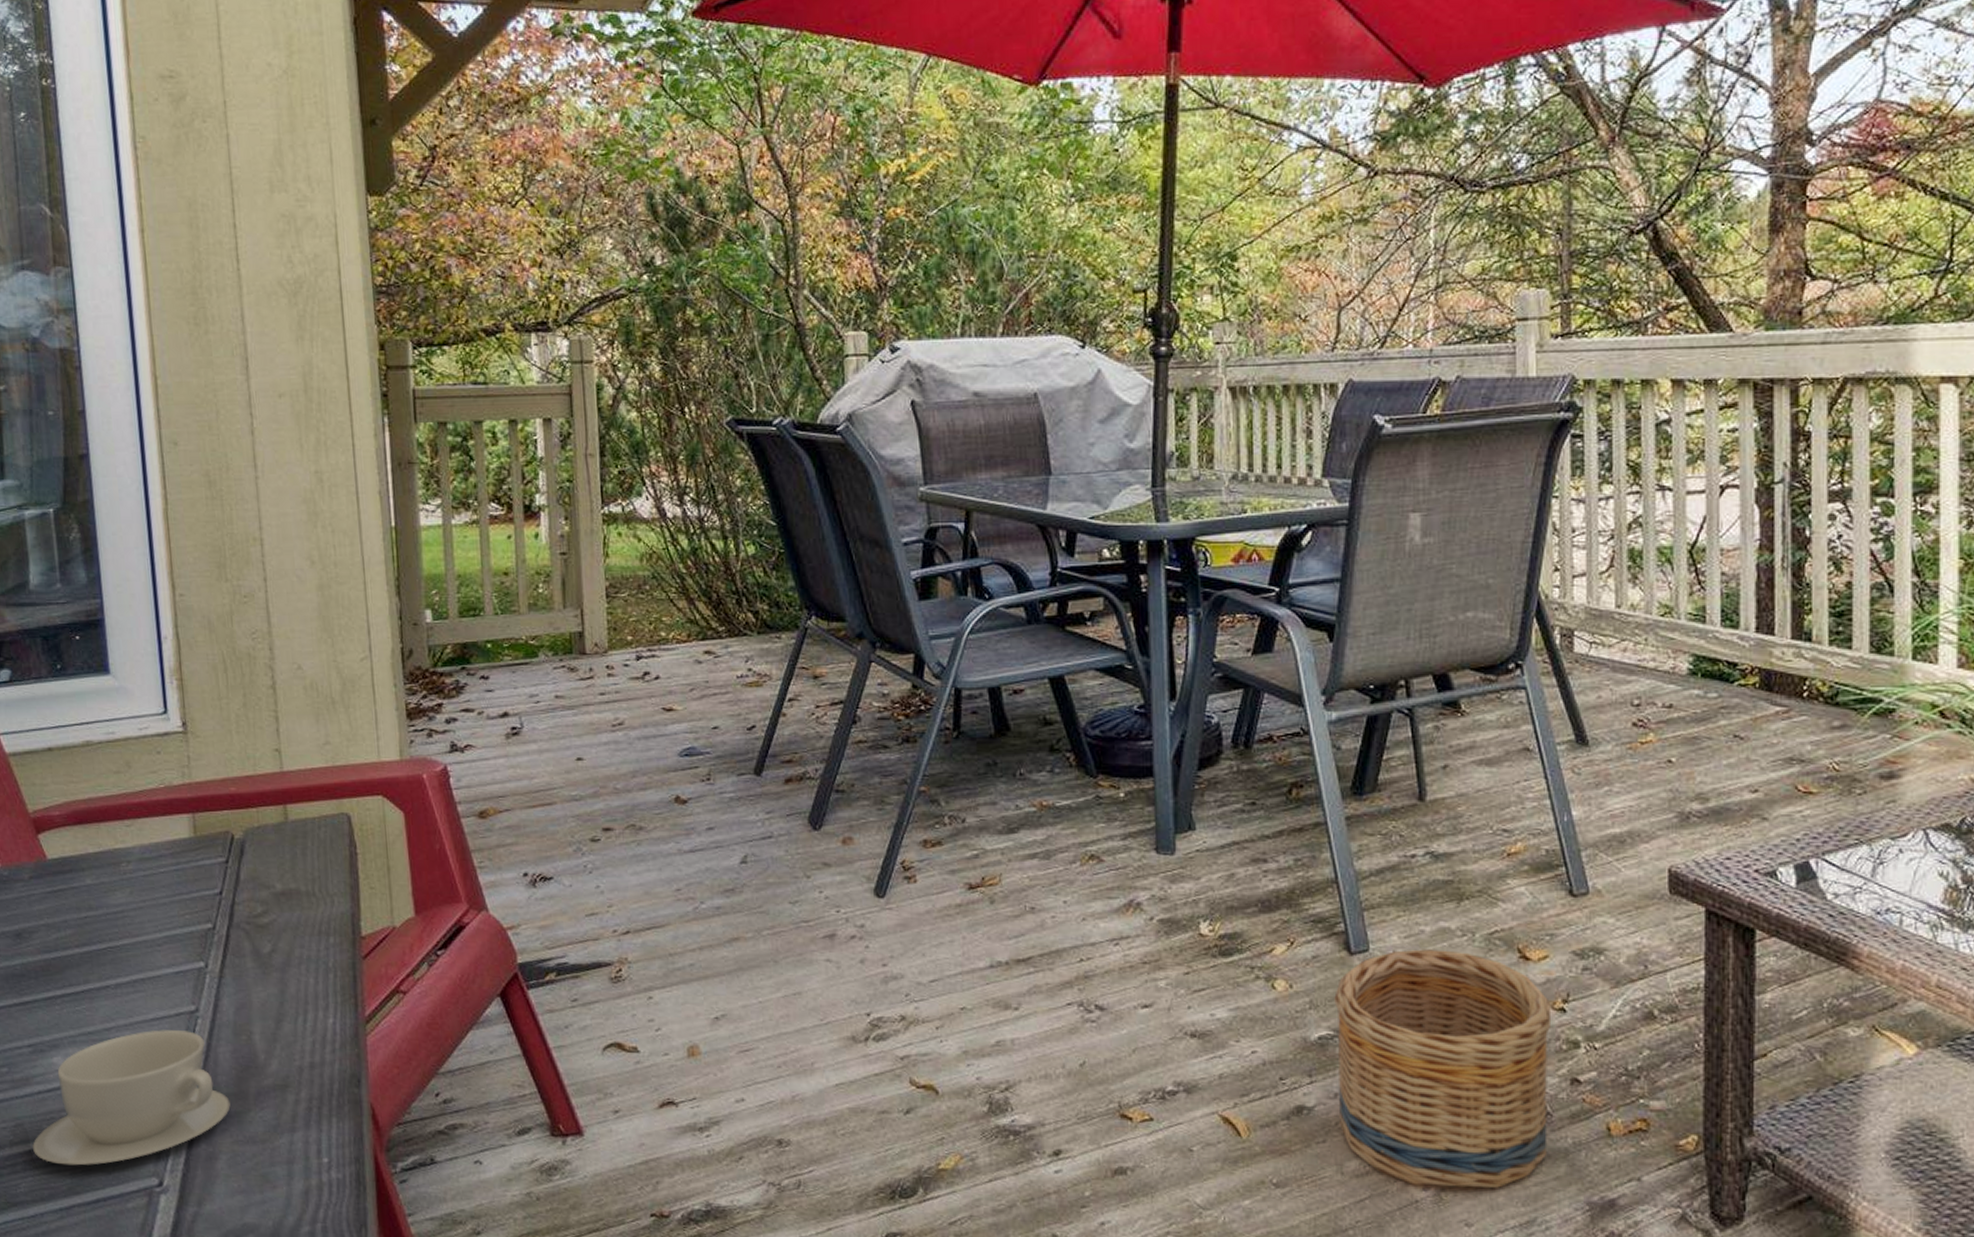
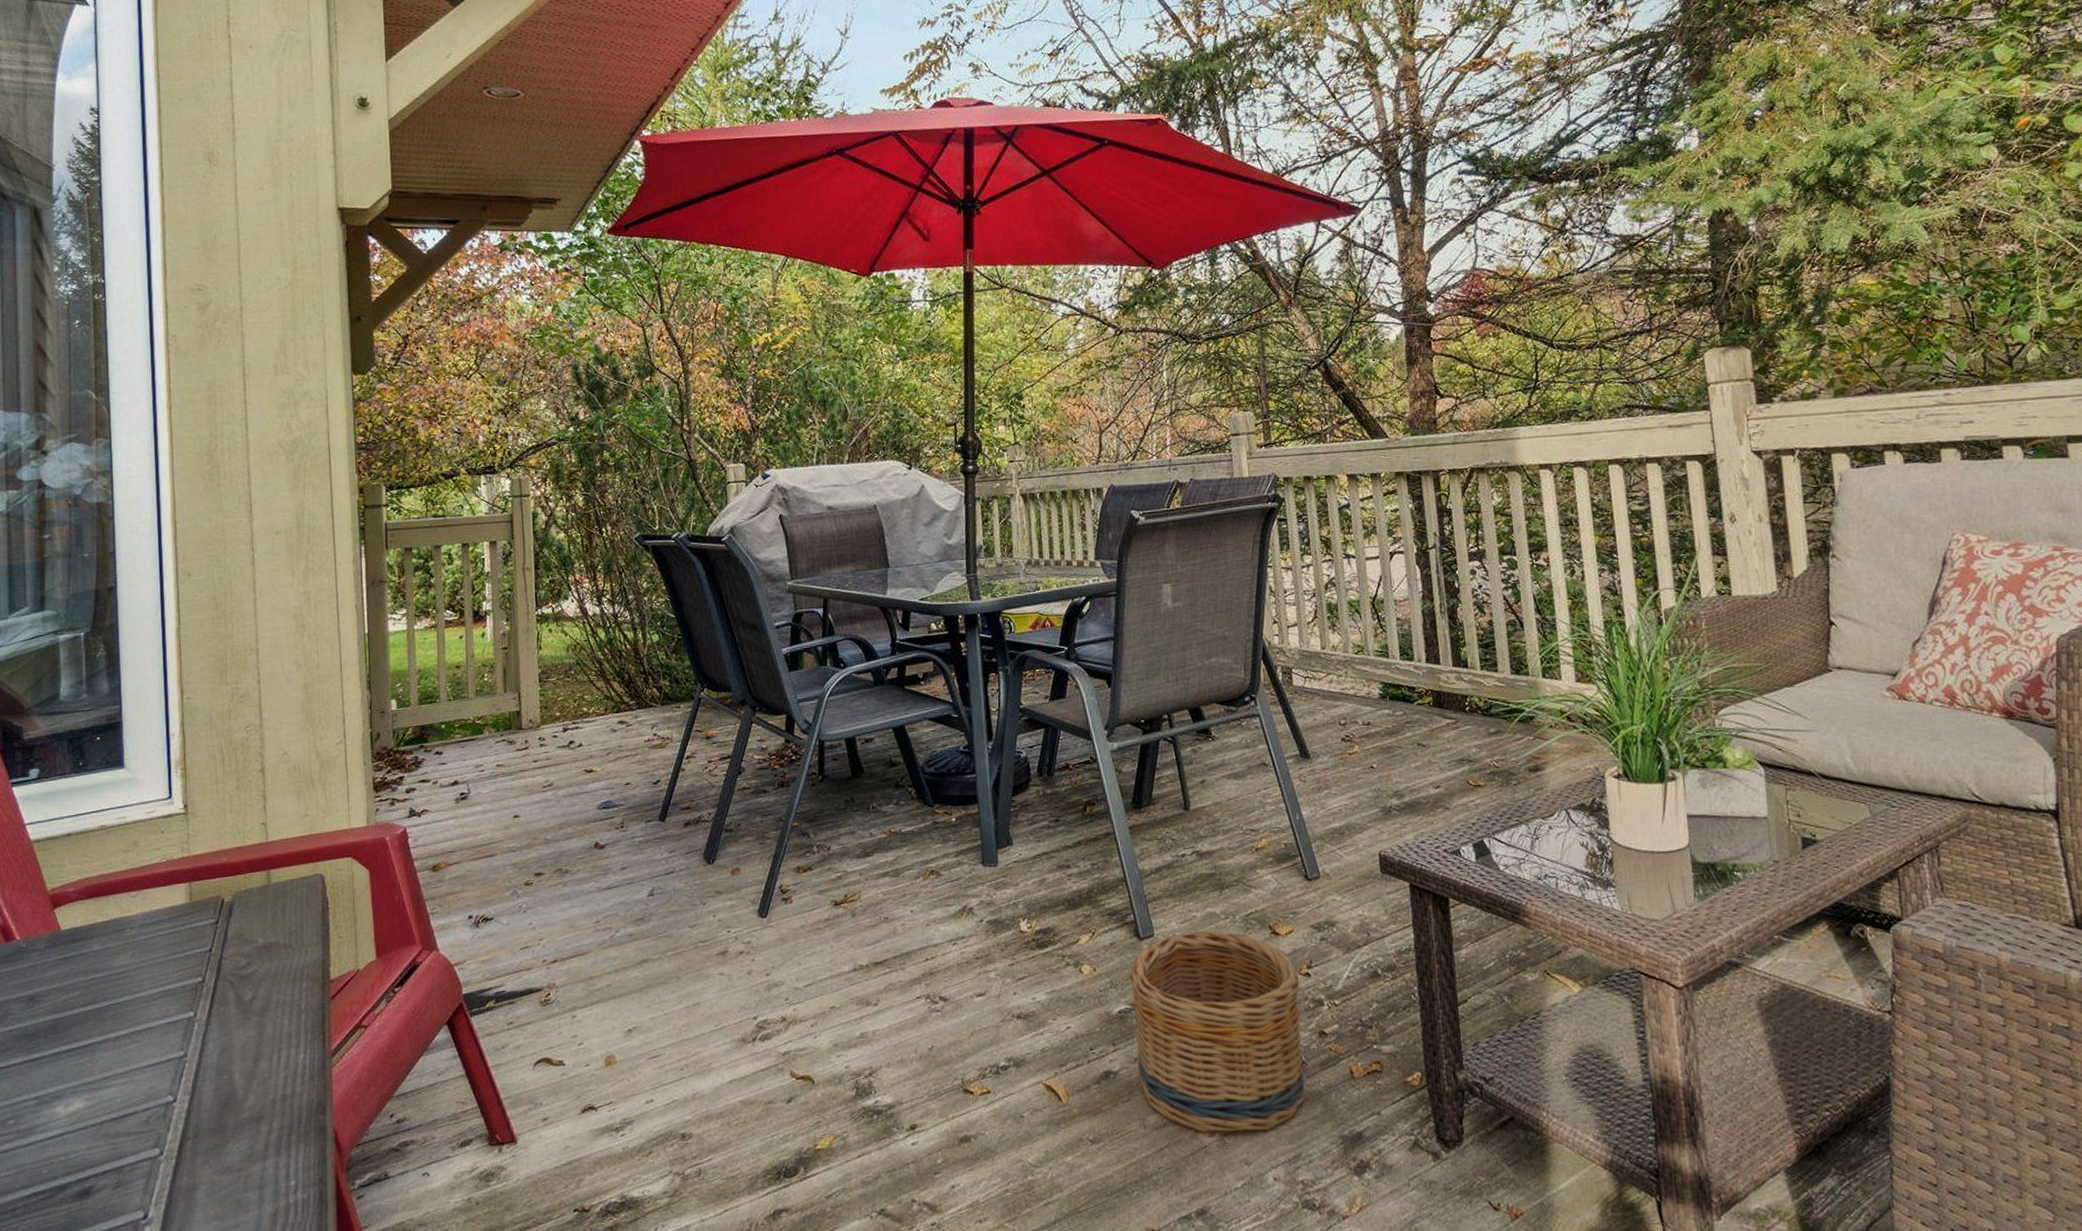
teacup: present [33,1030,231,1166] -> none [33,1074,211,1206]

